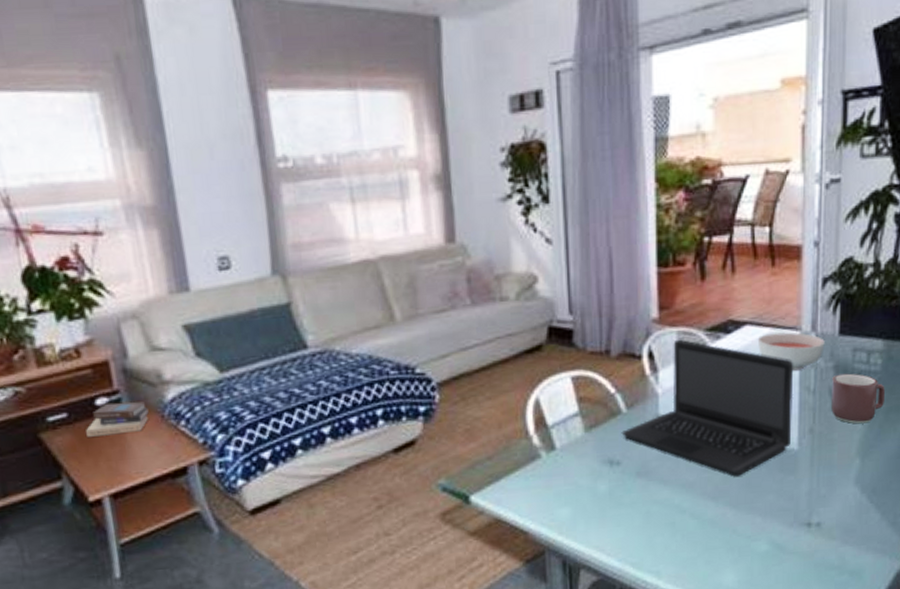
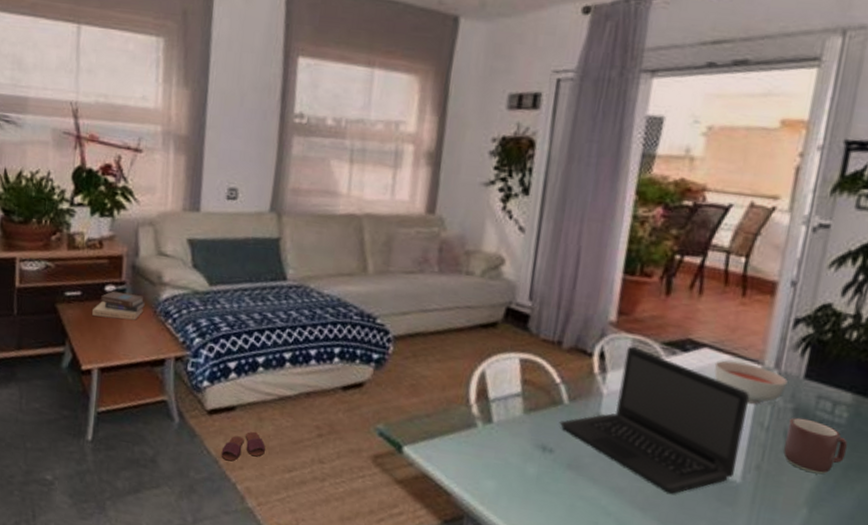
slippers: none [274,520,323,560] -> present [221,431,265,462]

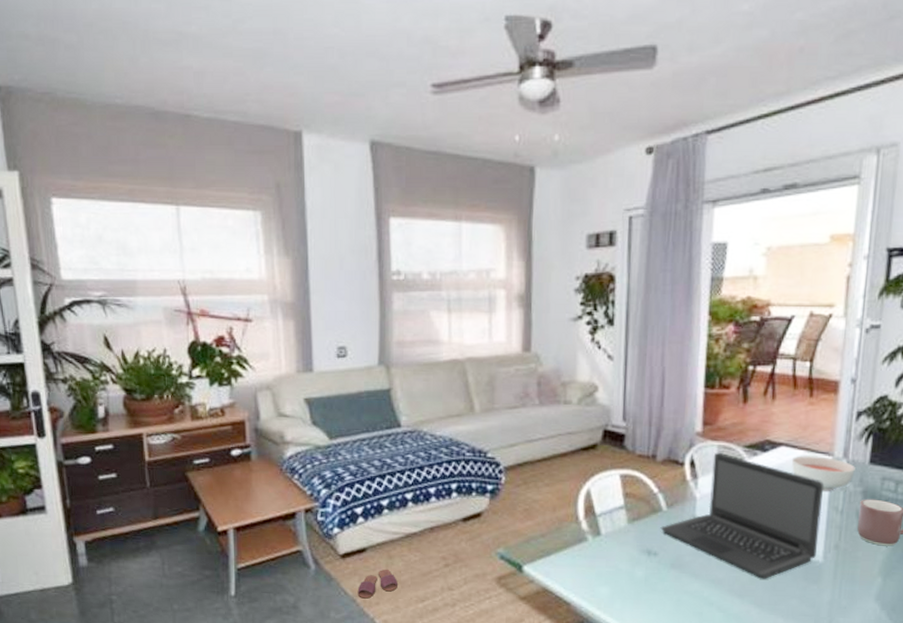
books: present [92,291,145,320] -> none [222,454,271,480]

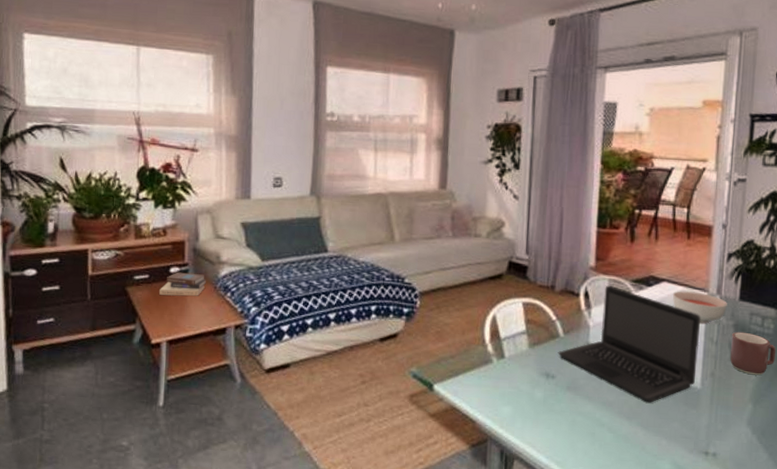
books: none [222,454,271,480] -> present [159,272,206,297]
slippers: present [357,569,398,599] -> none [279,384,317,413]

